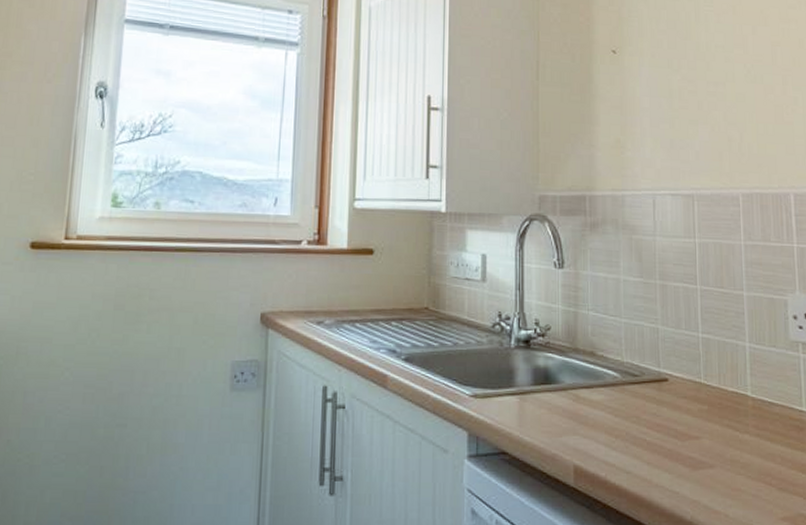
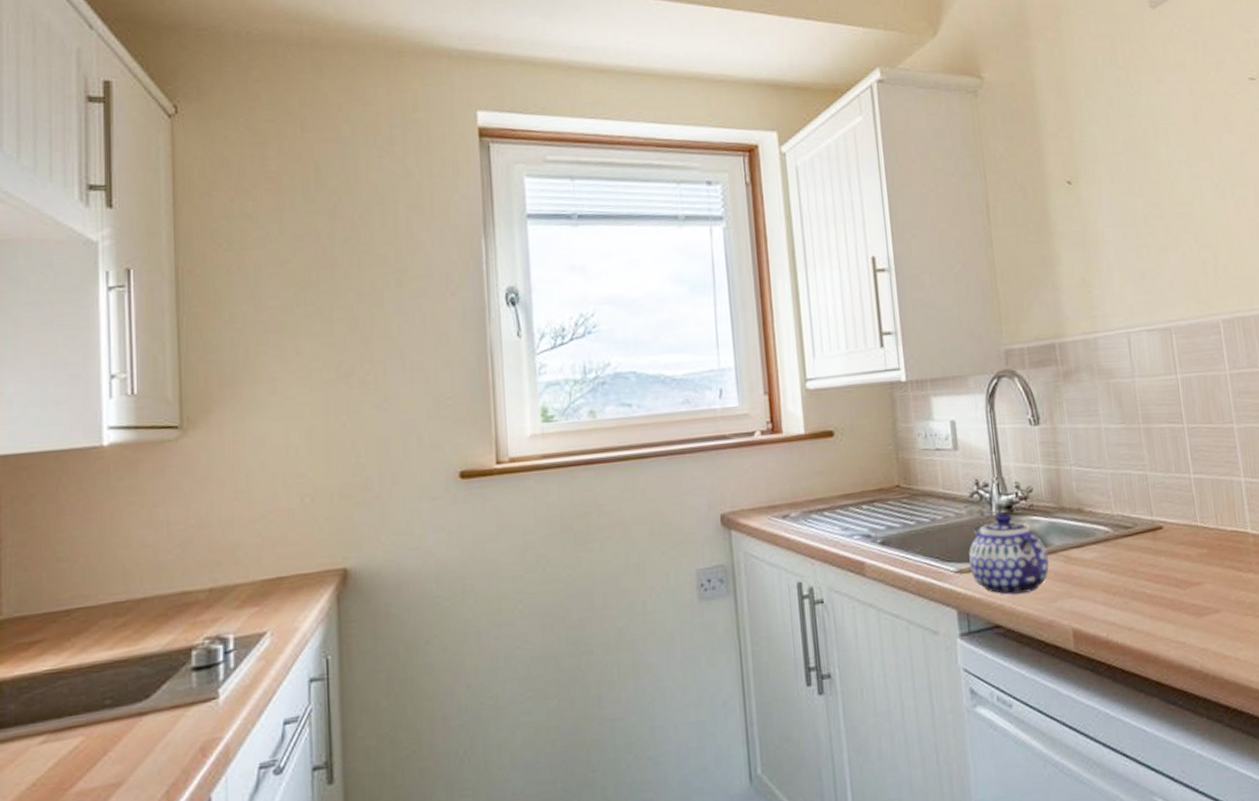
teapot: none [485,344,558,424] -> present [969,511,1049,595]

